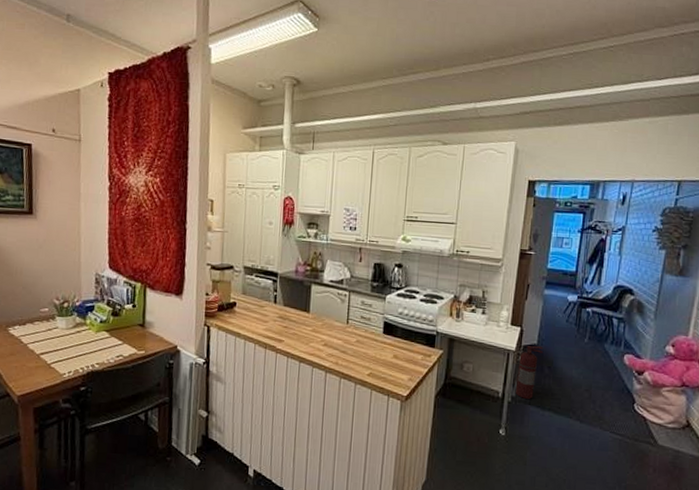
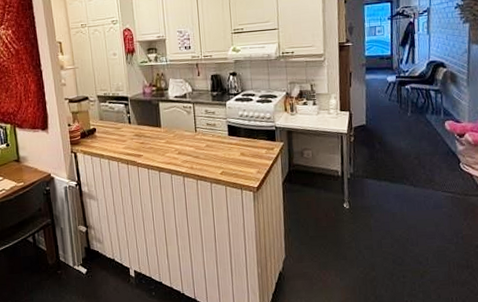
fire extinguisher: present [513,346,543,399] -> none [349,126,372,174]

